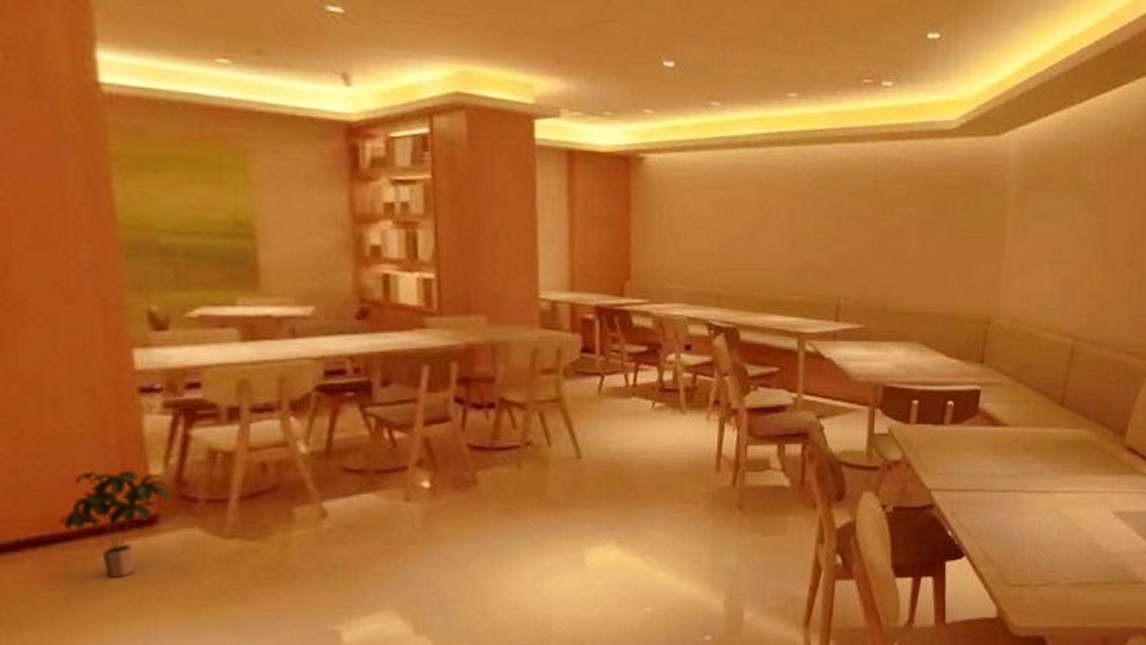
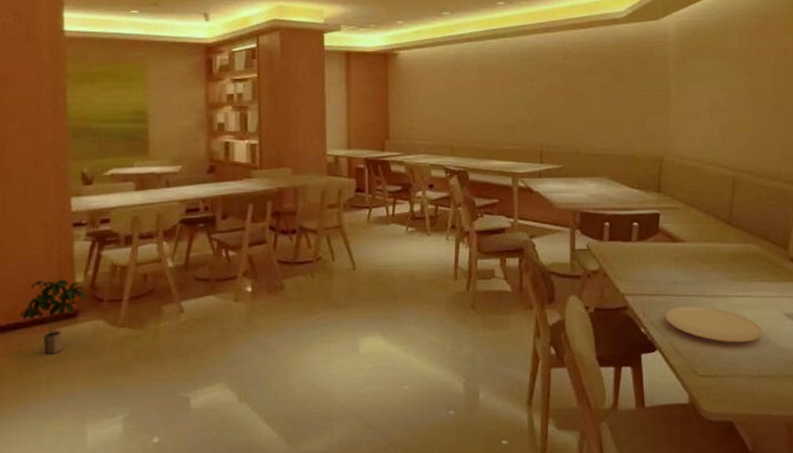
plate: none [977,504,1088,547] -> present [665,306,764,343]

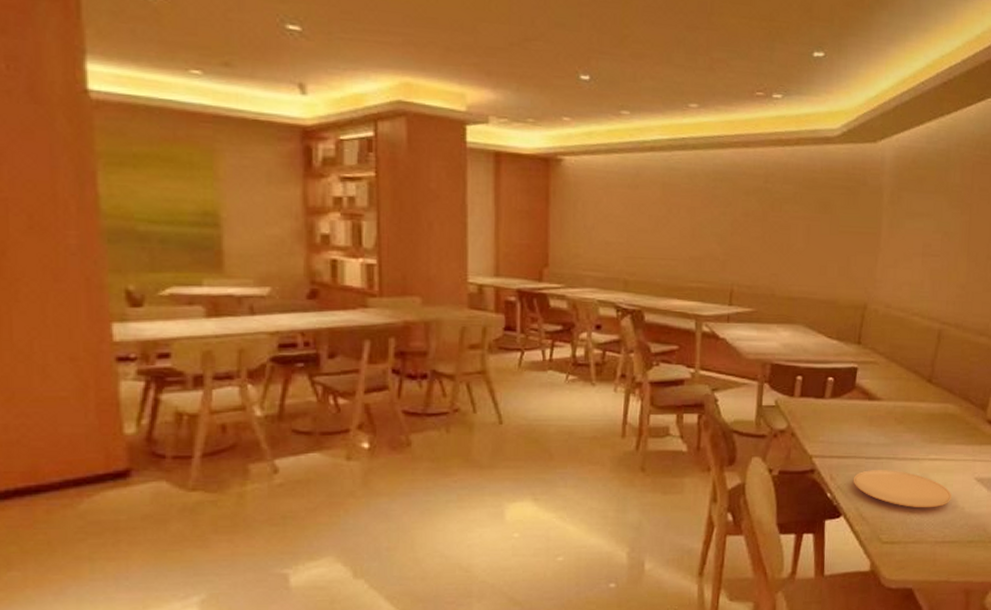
potted plant: present [19,279,86,354] -> none [43,430,141,524]

